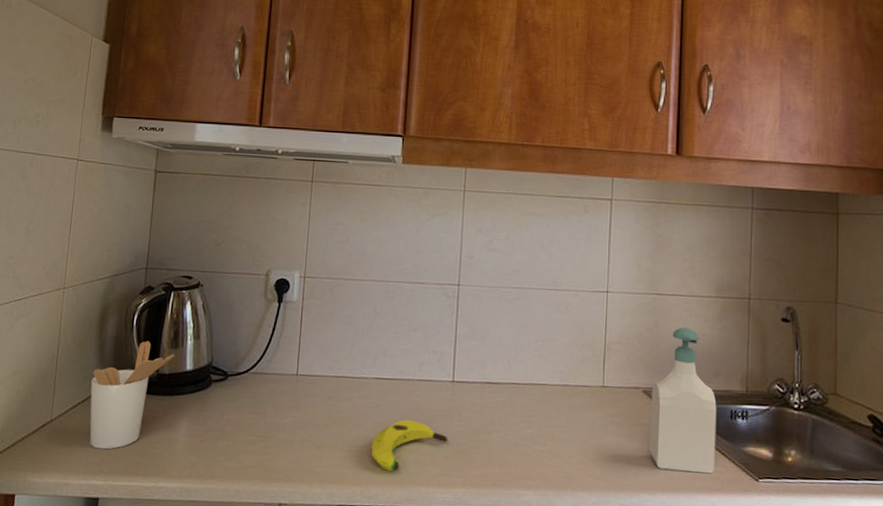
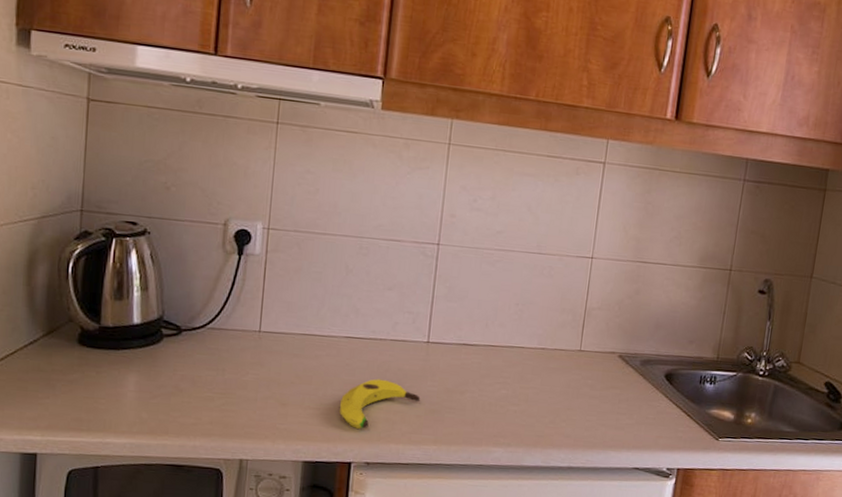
utensil holder: present [89,340,175,450] -> none [20,290,120,405]
soap bottle: present [649,327,717,474] -> none [619,295,688,434]

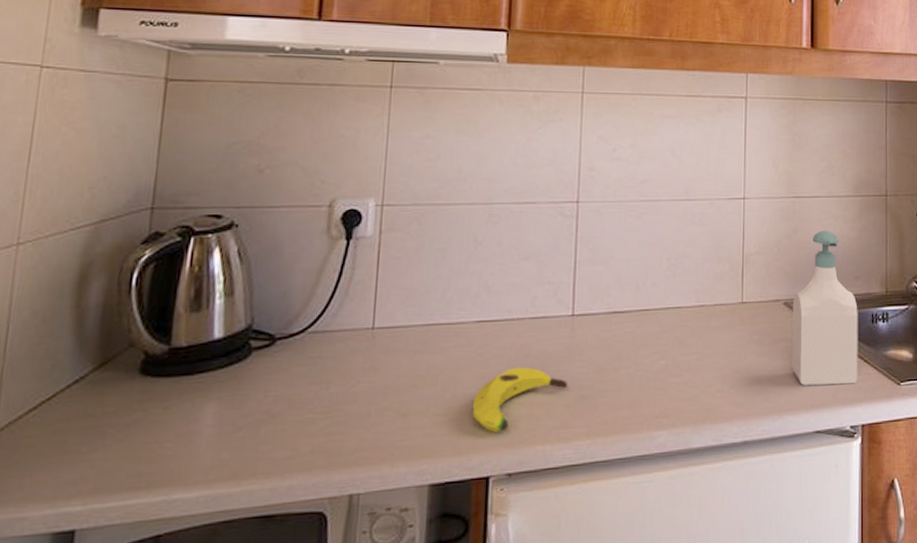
soap bottle: none [619,295,688,434] -> present [792,230,858,385]

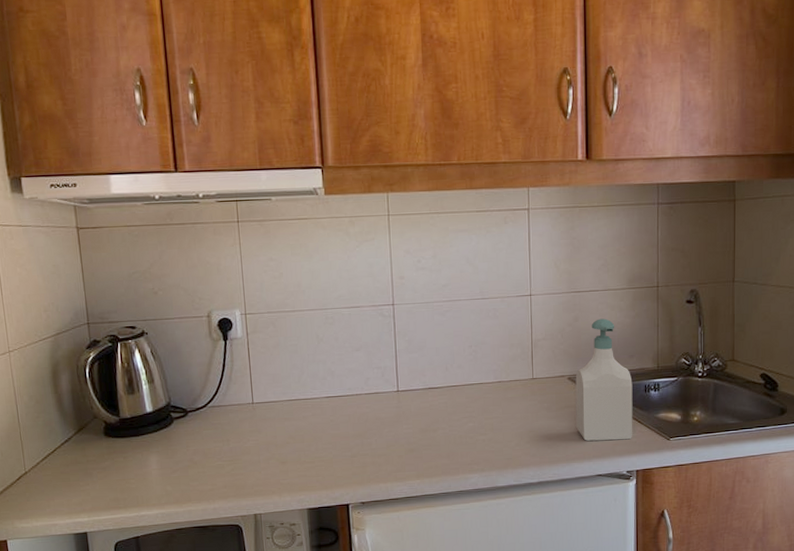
banana: present [472,367,568,433] -> none [330,429,400,474]

